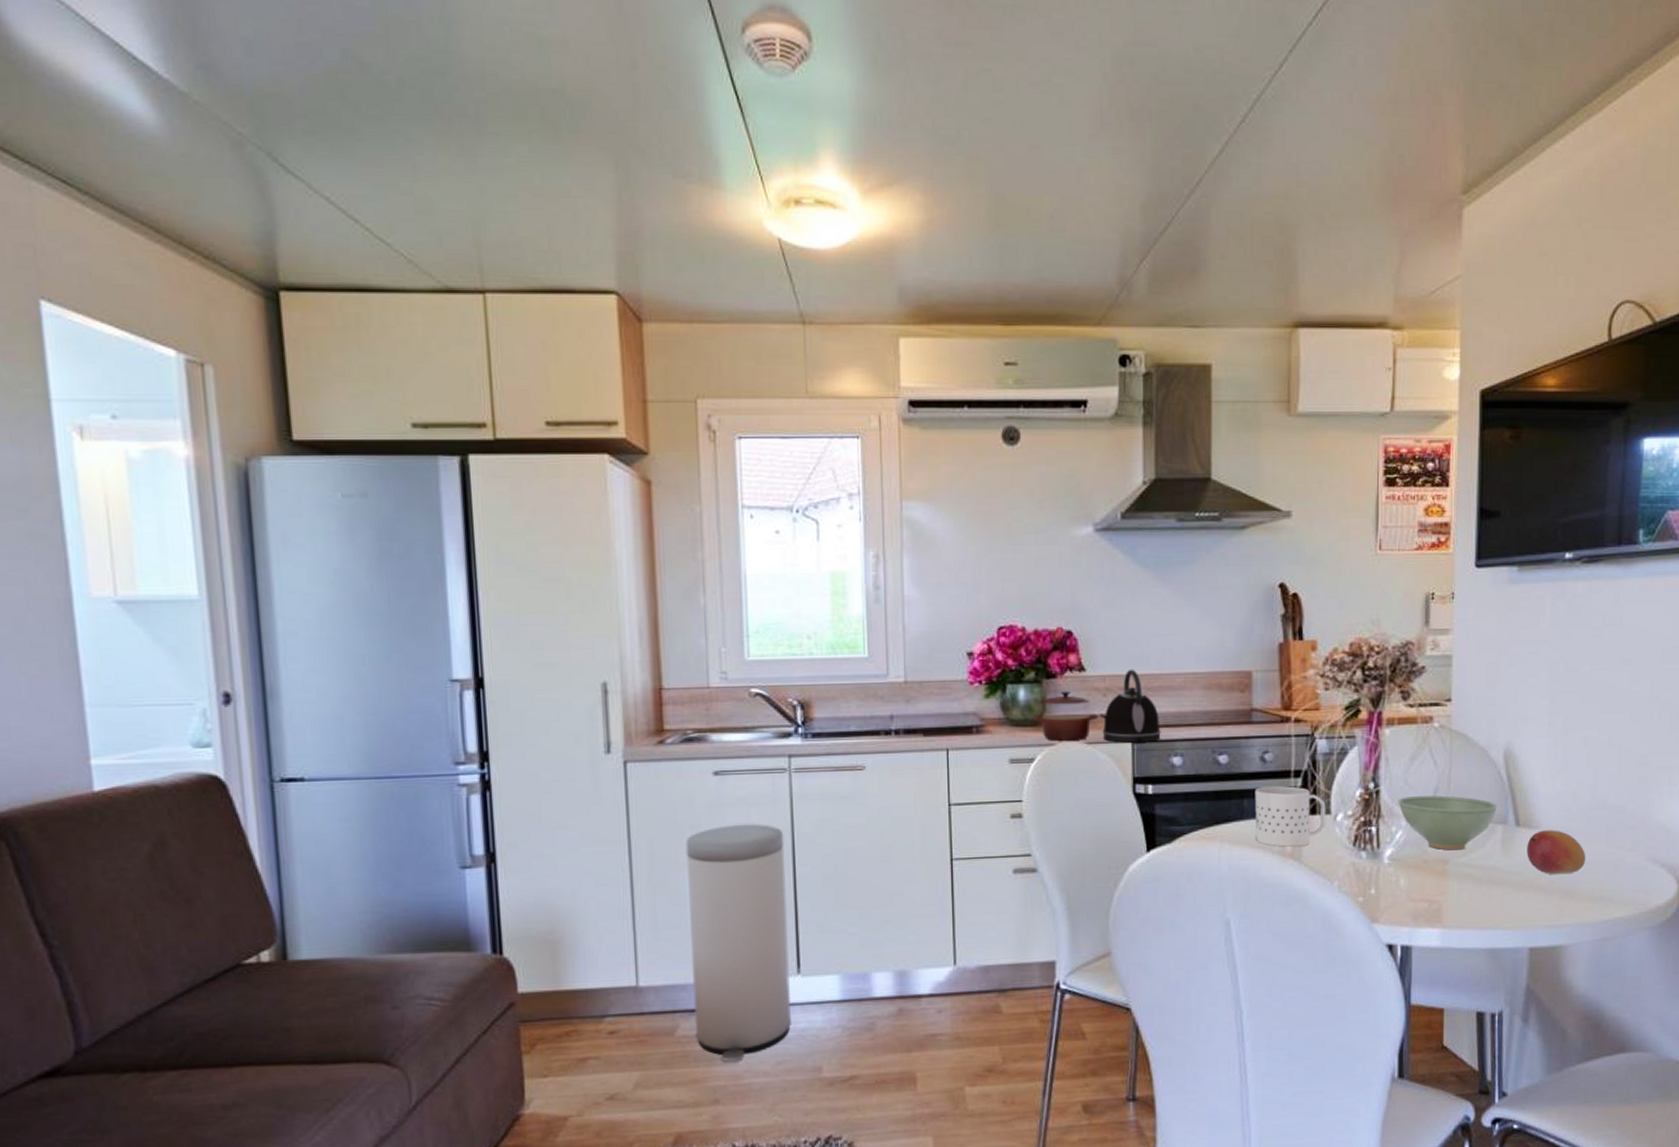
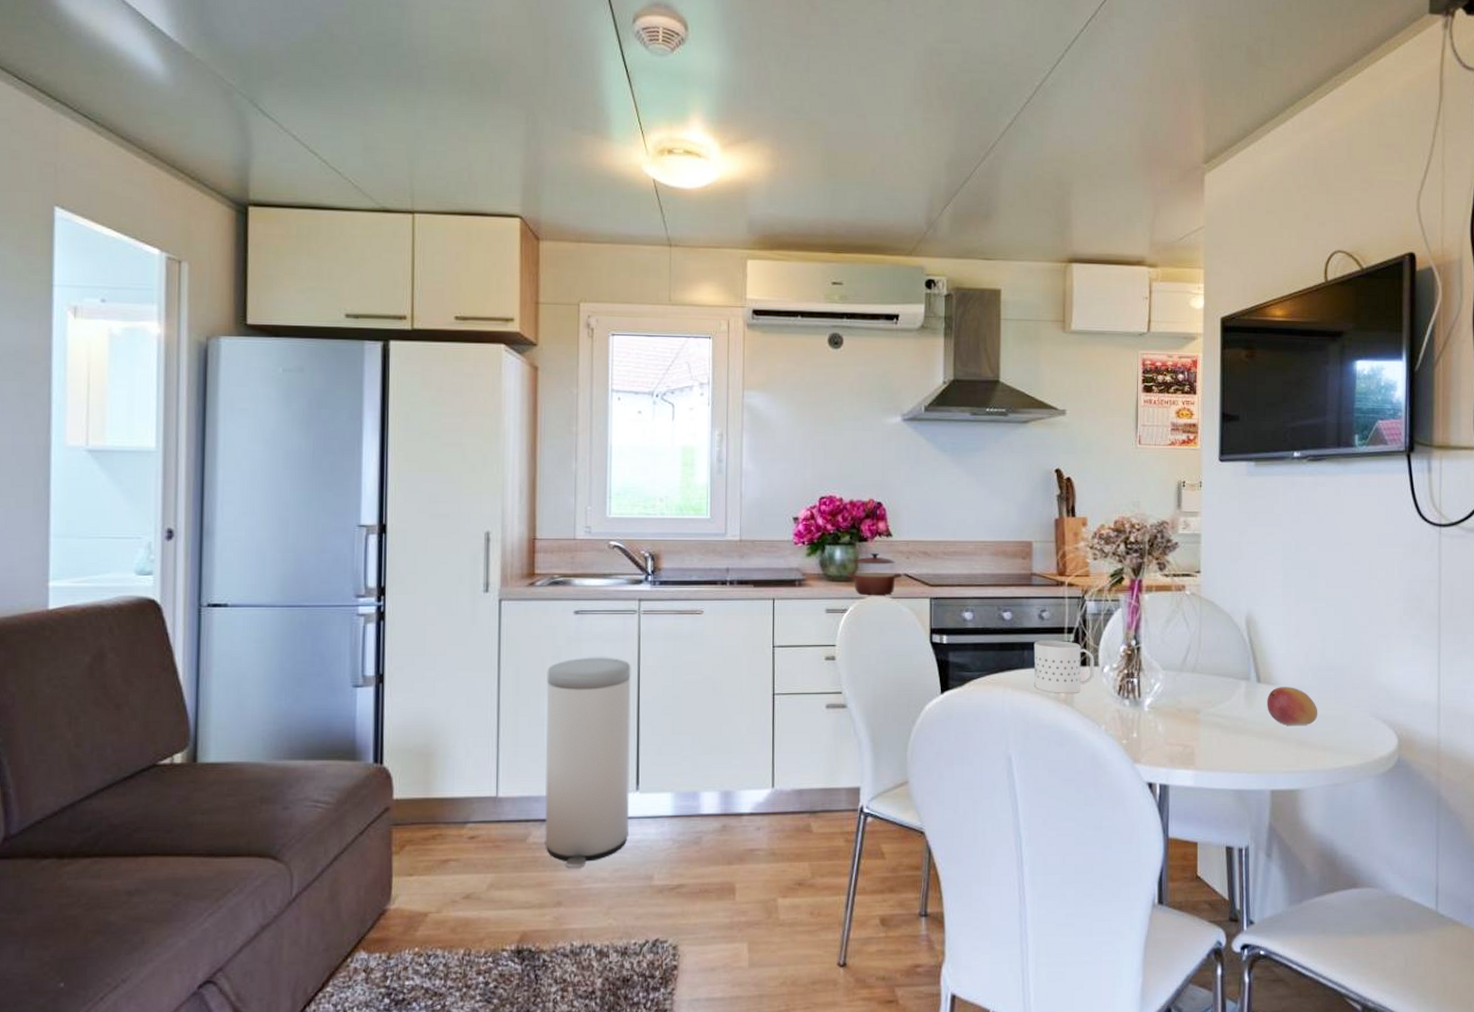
kettle: present [1102,669,1161,743] -> none [905,536,955,599]
bowl: present [1398,795,1498,851] -> none [1156,653,1242,702]

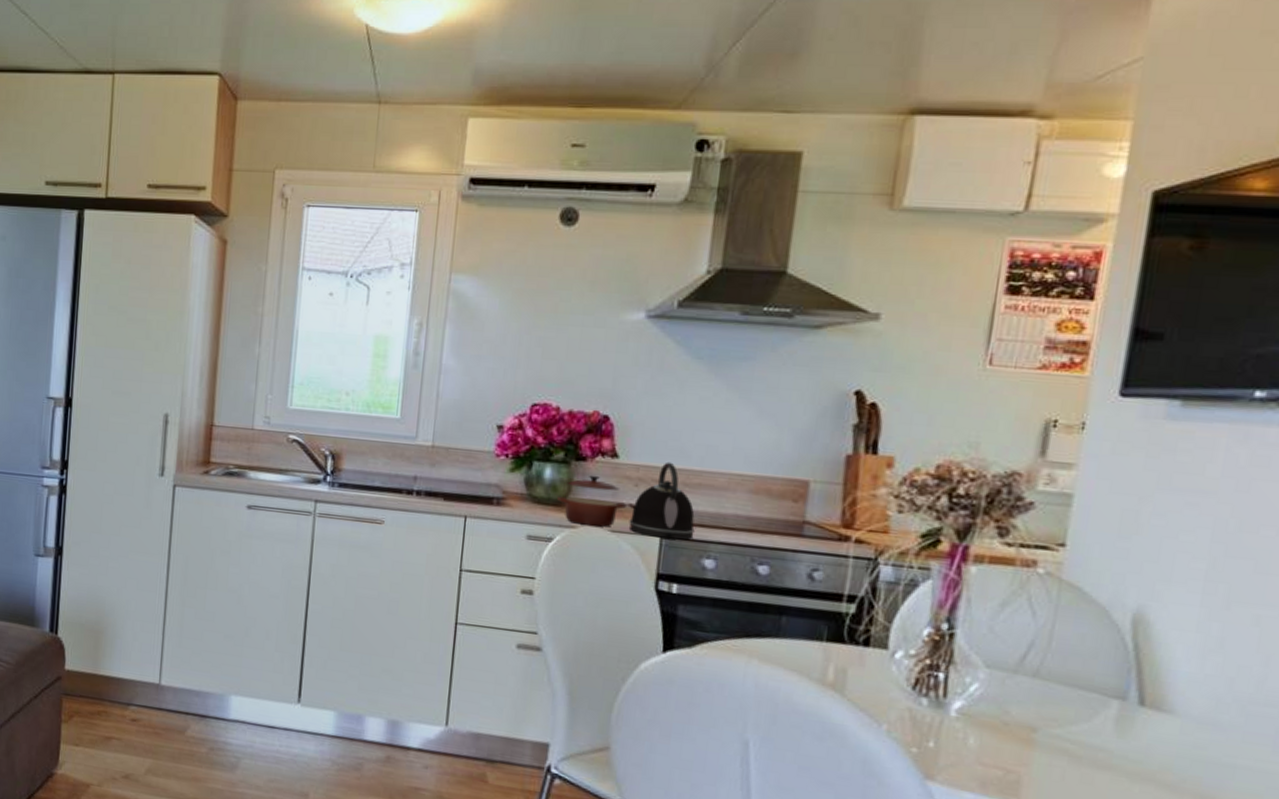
pedal bin: present [545,658,631,869] -> none [202,555,302,771]
kettle: none [905,536,955,599] -> present [629,462,695,540]
mug: present [1033,641,1095,695] -> none [791,606,883,679]
fruit: present [1267,687,1318,725] -> none [1150,716,1240,776]

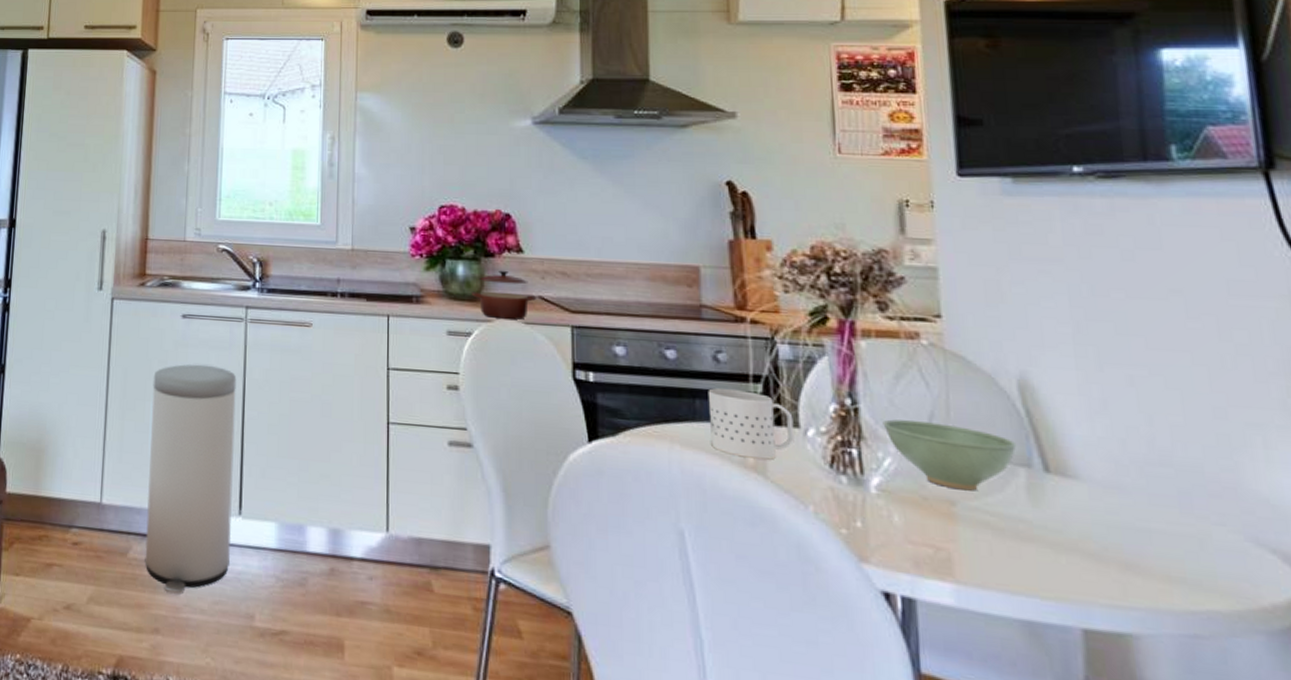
pedal bin: none [202,555,302,771] -> present [145,364,237,594]
kettle: present [629,462,695,540] -> none [540,254,602,329]
mug: none [791,606,883,679] -> present [708,388,795,461]
bowl: none [977,646,1117,720] -> present [882,419,1017,491]

